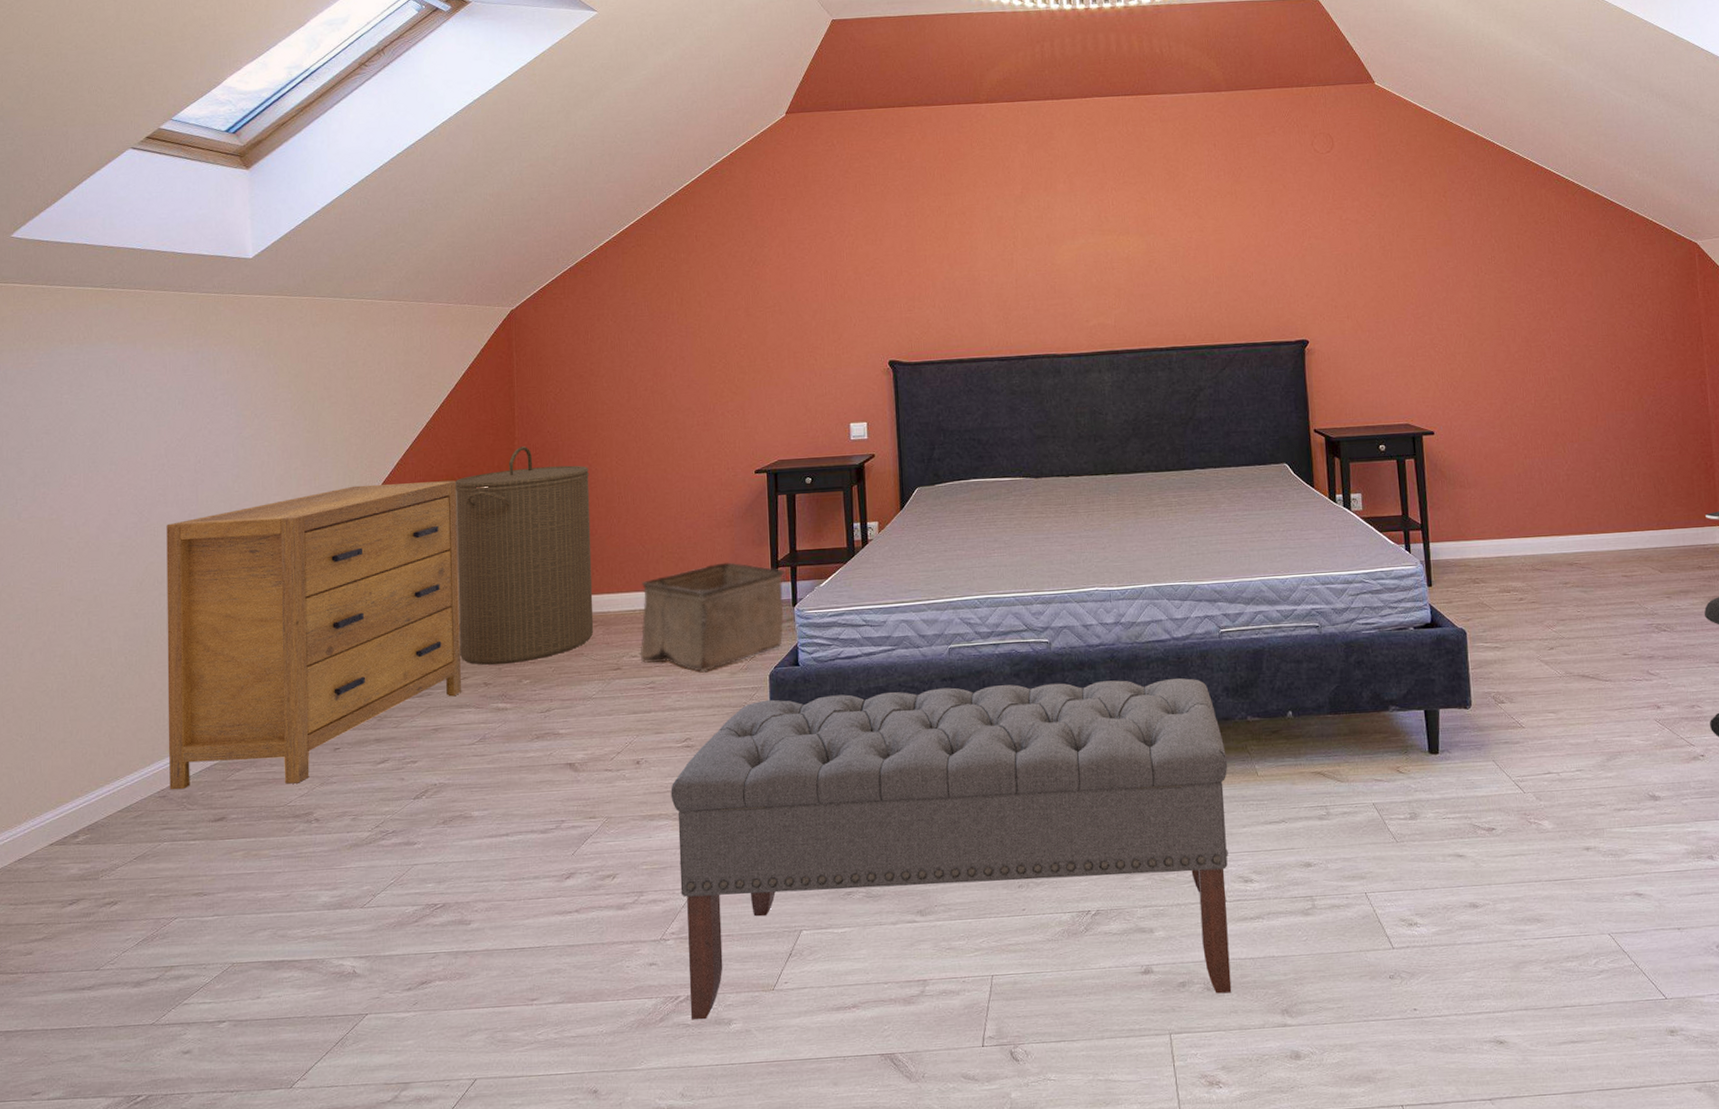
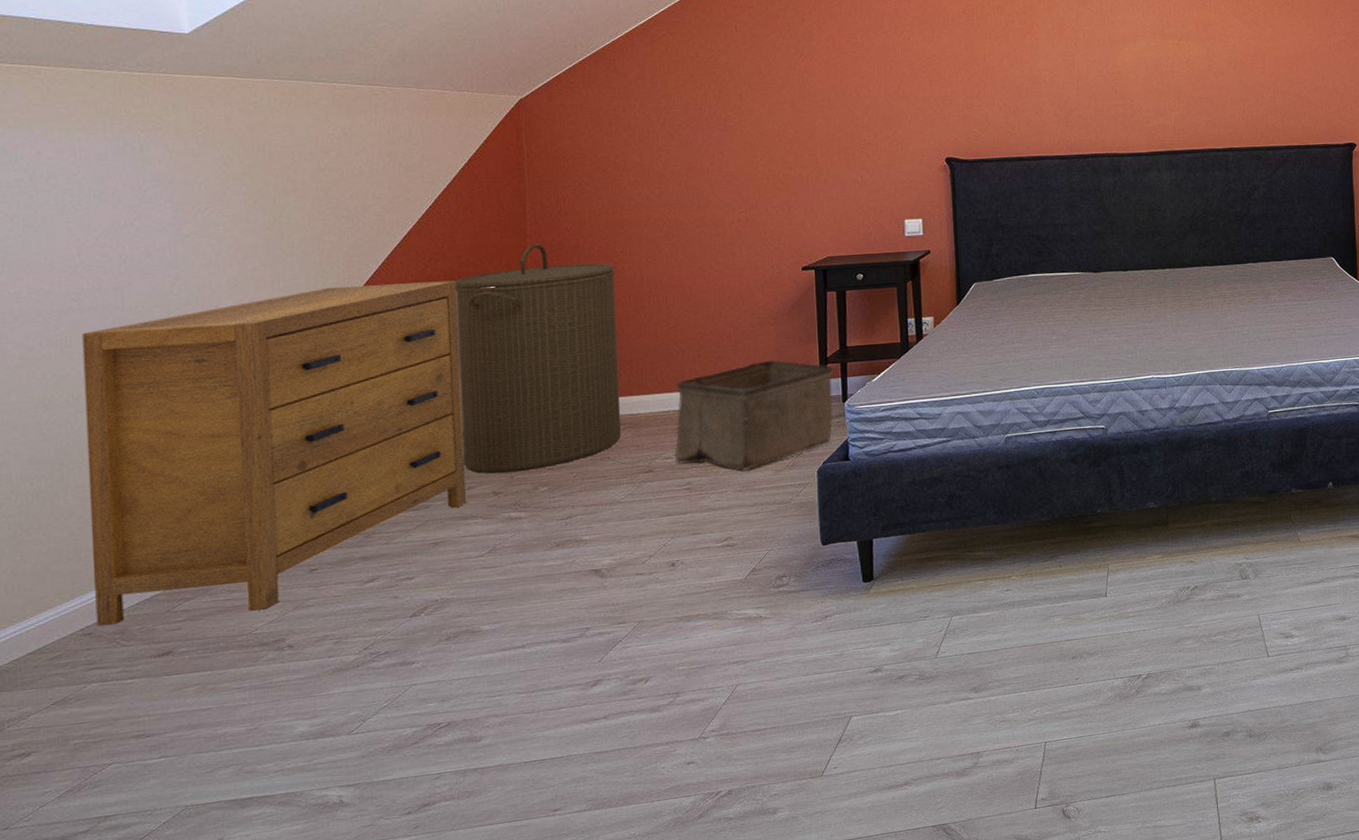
bench: present [670,678,1232,1020] -> none [710,456,1273,813]

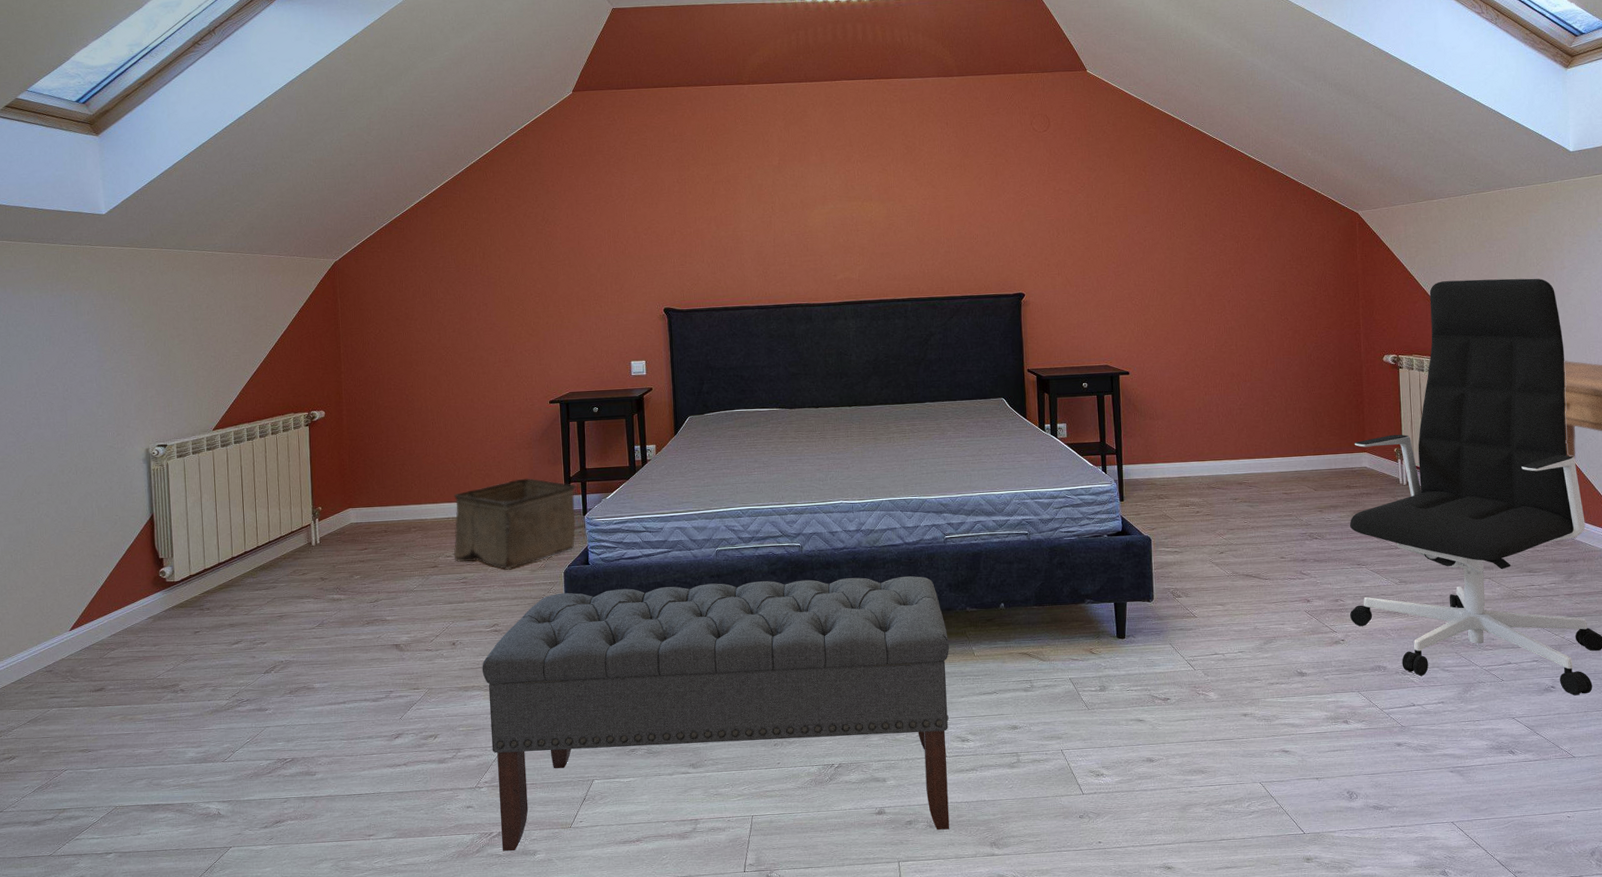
dresser: present [82,280,466,627] -> none [41,408,302,666]
laundry hamper: present [454,244,622,474] -> none [290,379,414,563]
bench: none [710,456,1273,813] -> present [482,576,950,851]

